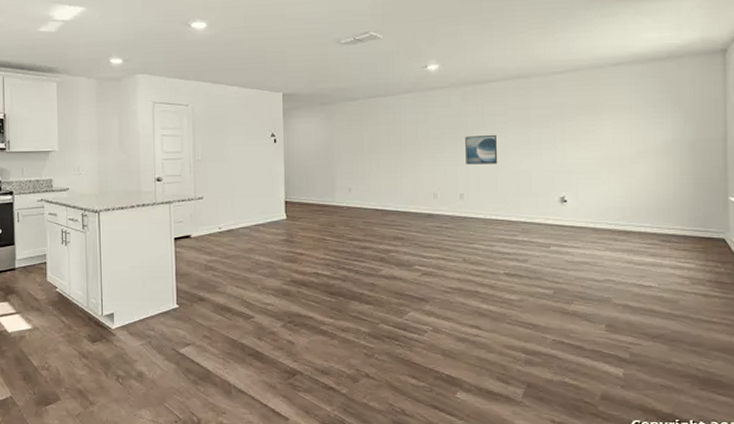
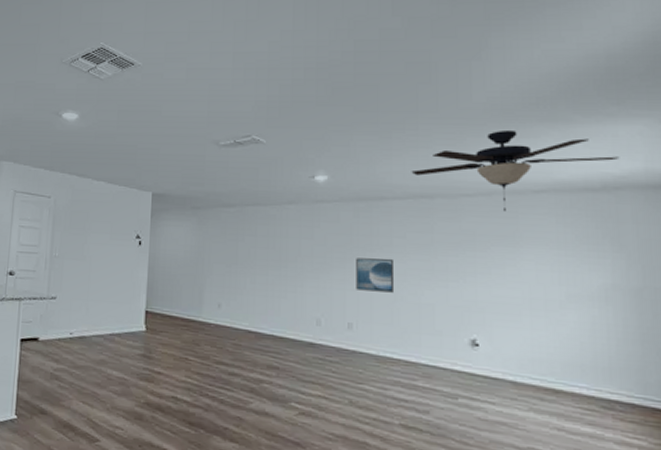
ceiling fan: none [510,10,682,84] -> present [411,129,620,211]

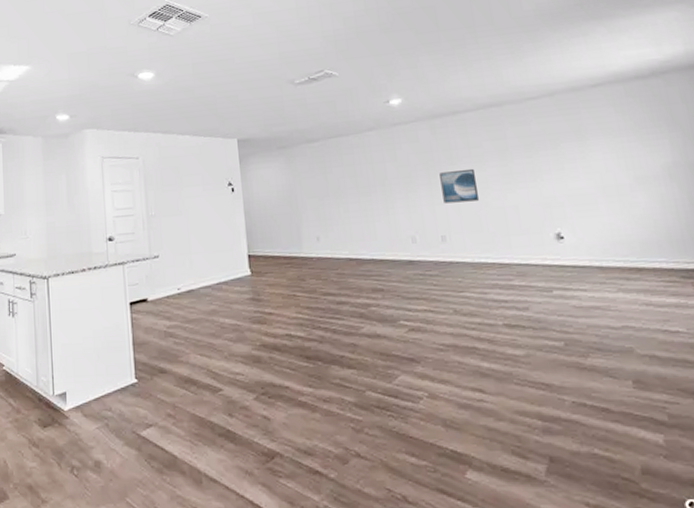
ceiling fan: present [411,129,620,211] -> none [477,30,662,108]

